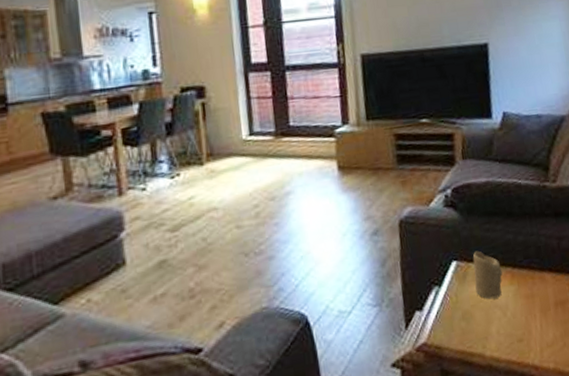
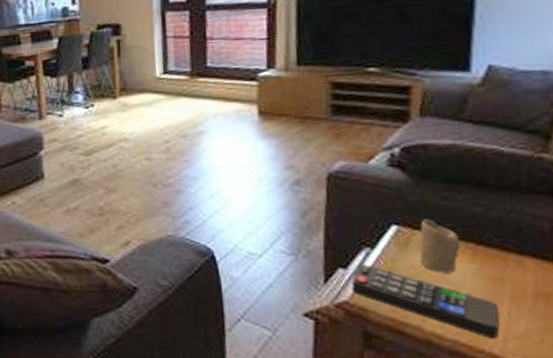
remote control: none [426,302,537,352] -> present [351,263,500,339]

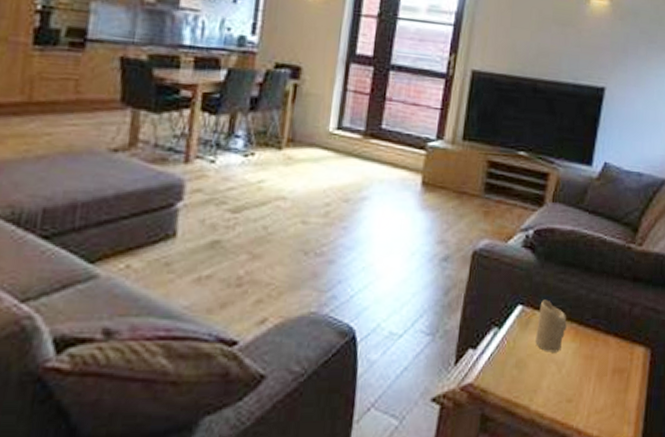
remote control: present [351,263,500,339] -> none [477,344,588,415]

